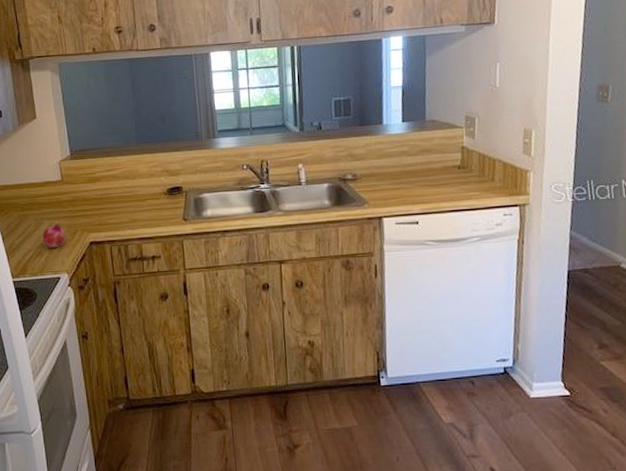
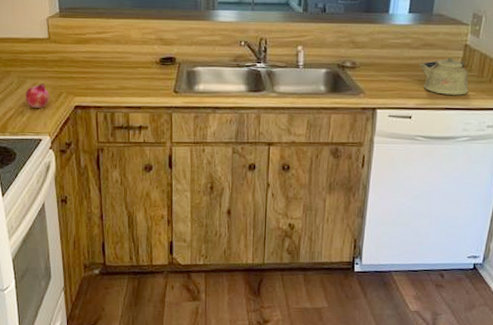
kettle: none [418,159,472,197] -> present [419,56,468,95]

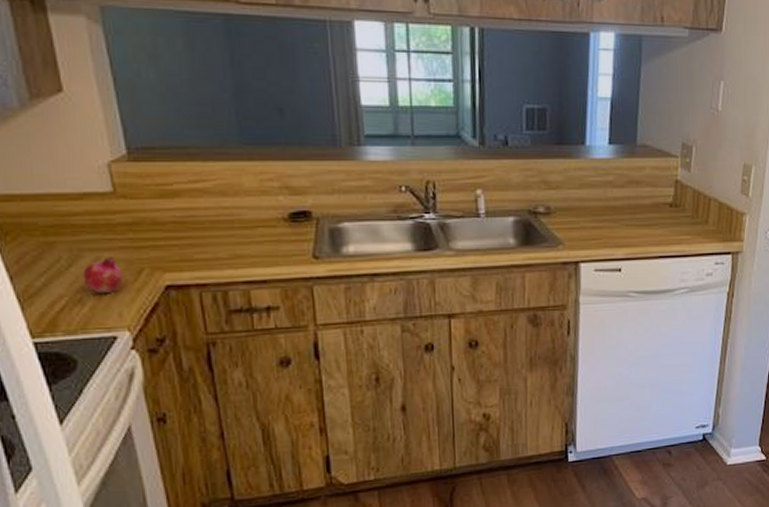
kettle: present [419,56,468,95] -> none [625,195,683,241]

